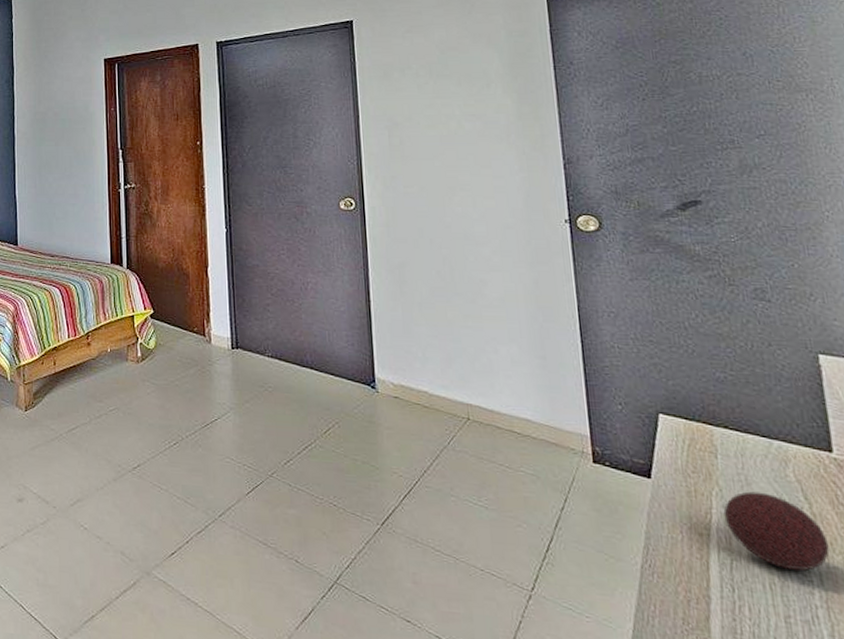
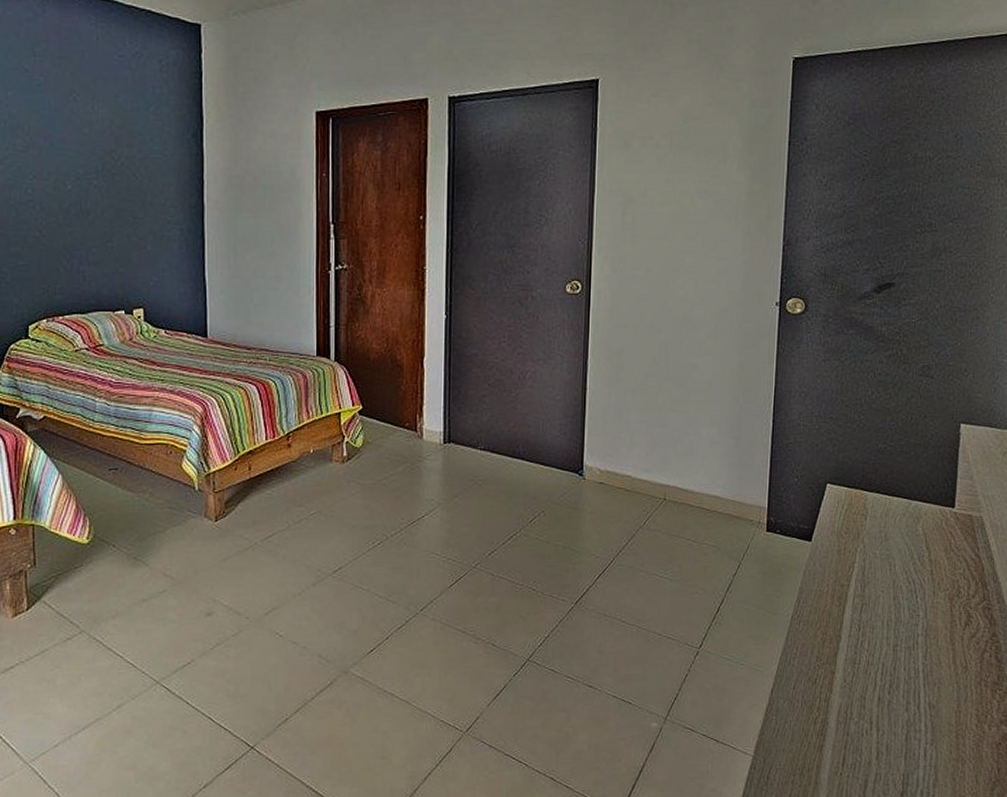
decorative ball: present [723,491,830,571] -> none [863,546,937,608]

